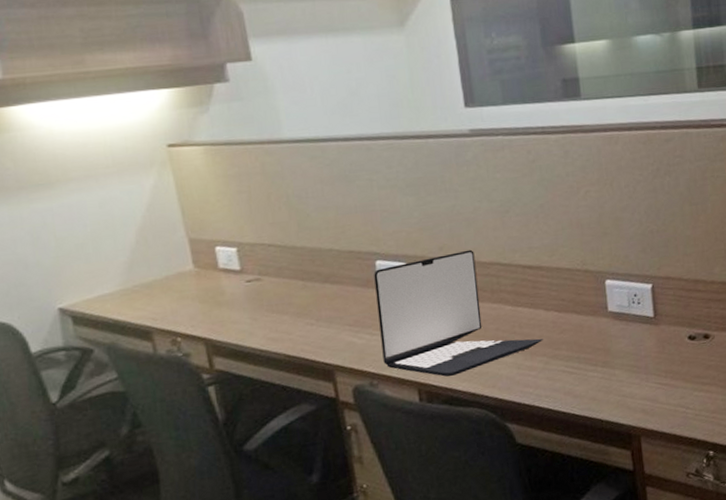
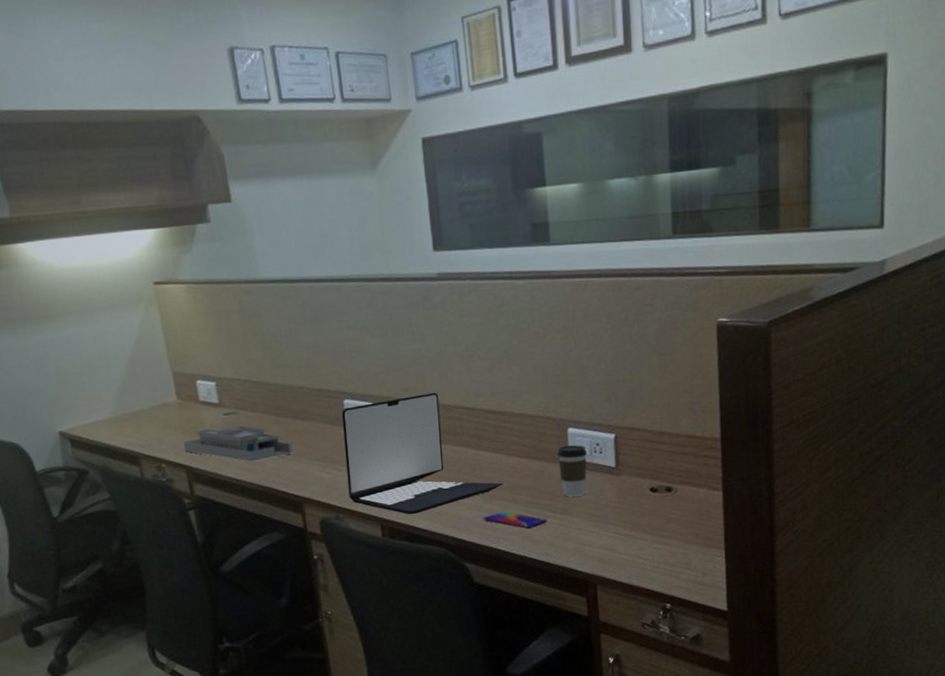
desk organizer: none [201,292,323,331] -> present [183,425,293,462]
smartphone: none [524,367,590,384] -> present [483,511,548,529]
coffee cup: none [596,296,626,349] -> present [558,445,587,497]

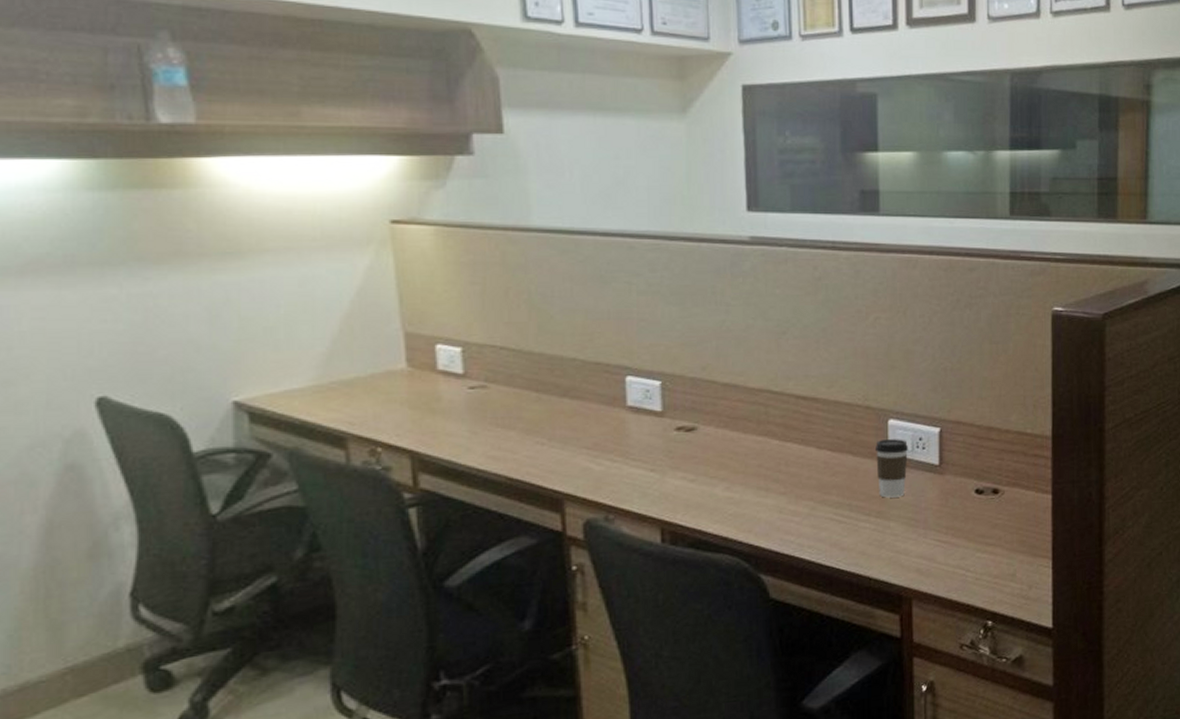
desk organizer: present [183,425,293,462] -> none [410,402,556,448]
laptop: present [342,392,503,514] -> none [622,372,812,516]
smartphone: present [483,511,548,529] -> none [785,514,861,534]

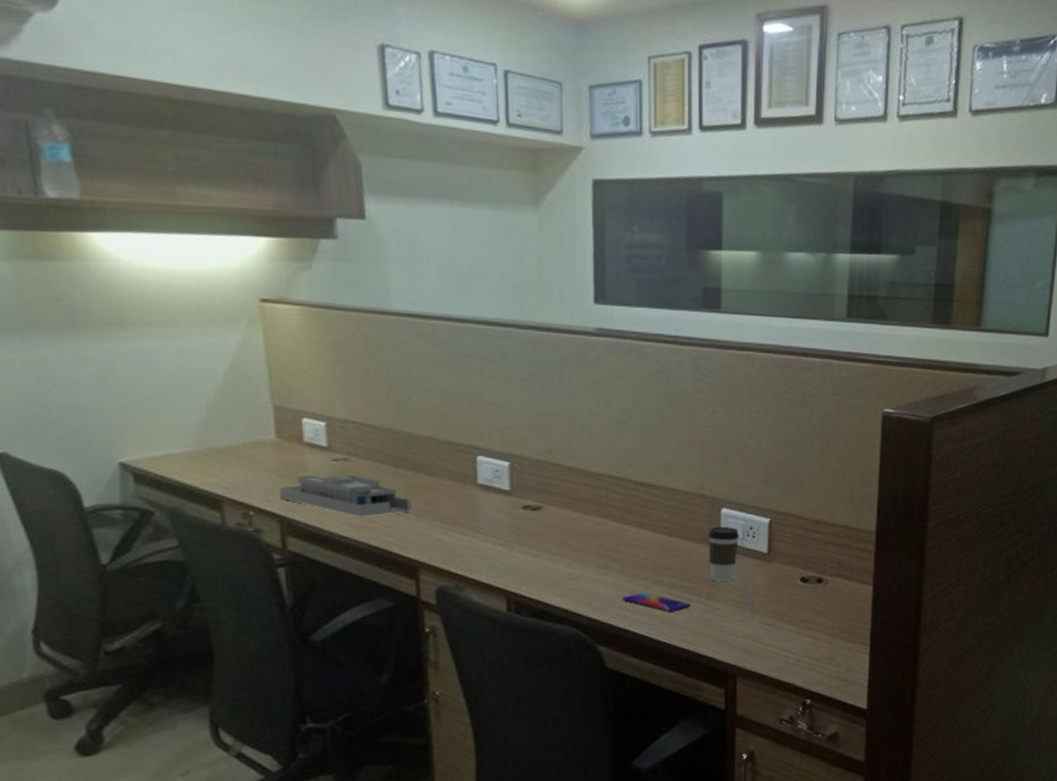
desk organizer: none [410,402,556,448] -> present [279,474,412,517]
smartphone: none [785,514,861,534] -> present [622,592,692,612]

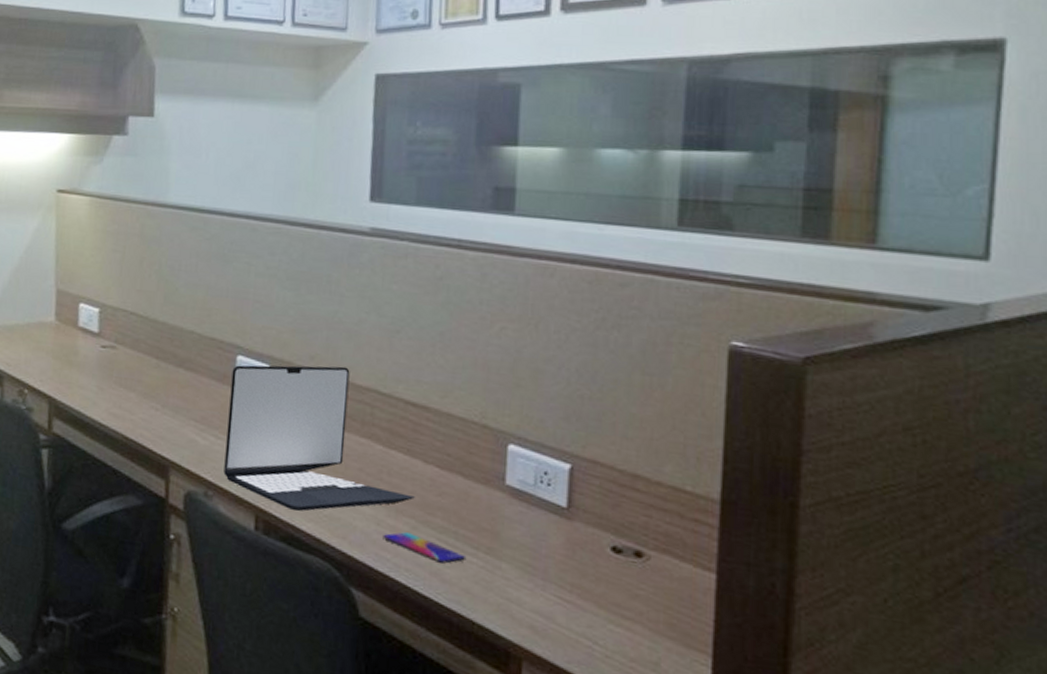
desk organizer: present [279,474,412,517] -> none [51,359,170,408]
laptop: none [473,457,647,588] -> present [223,365,415,511]
coffee cup: present [708,527,739,581] -> none [490,465,530,536]

